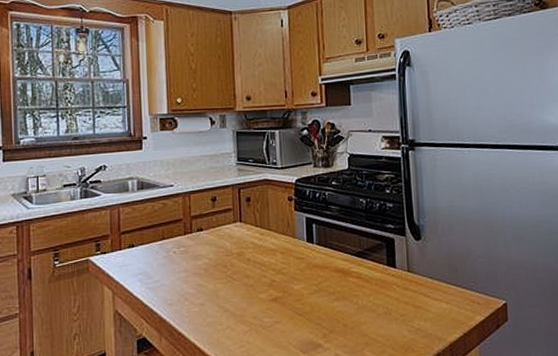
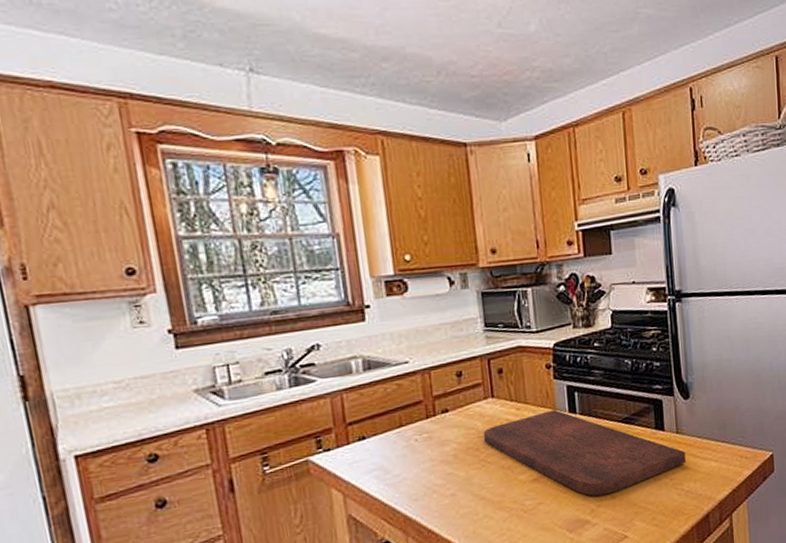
cutting board: none [230,238,417,322] -> present [483,410,686,496]

